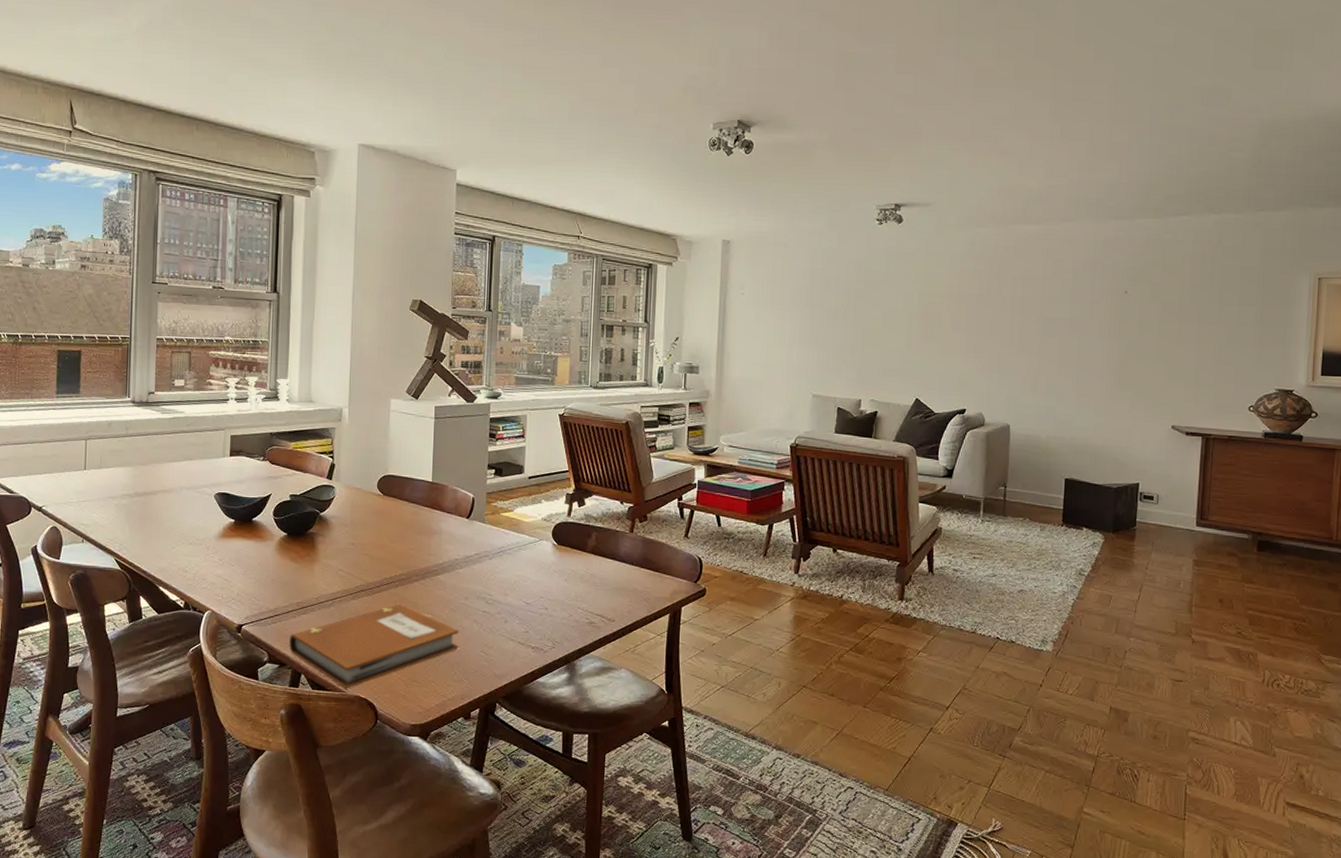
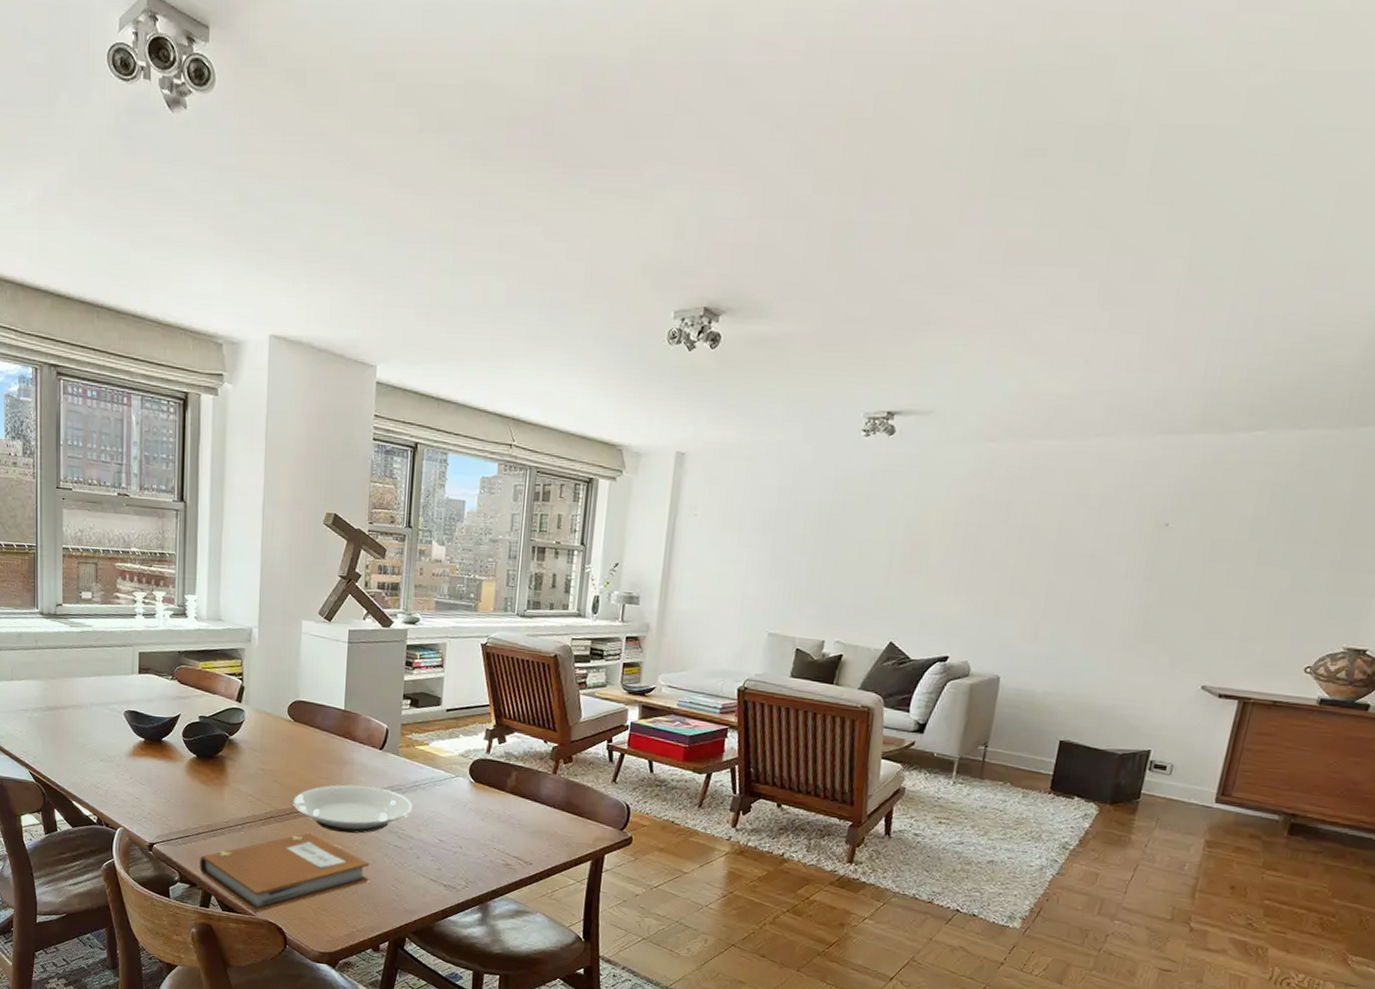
plate: none [383,554,500,602] -> present [293,784,413,833]

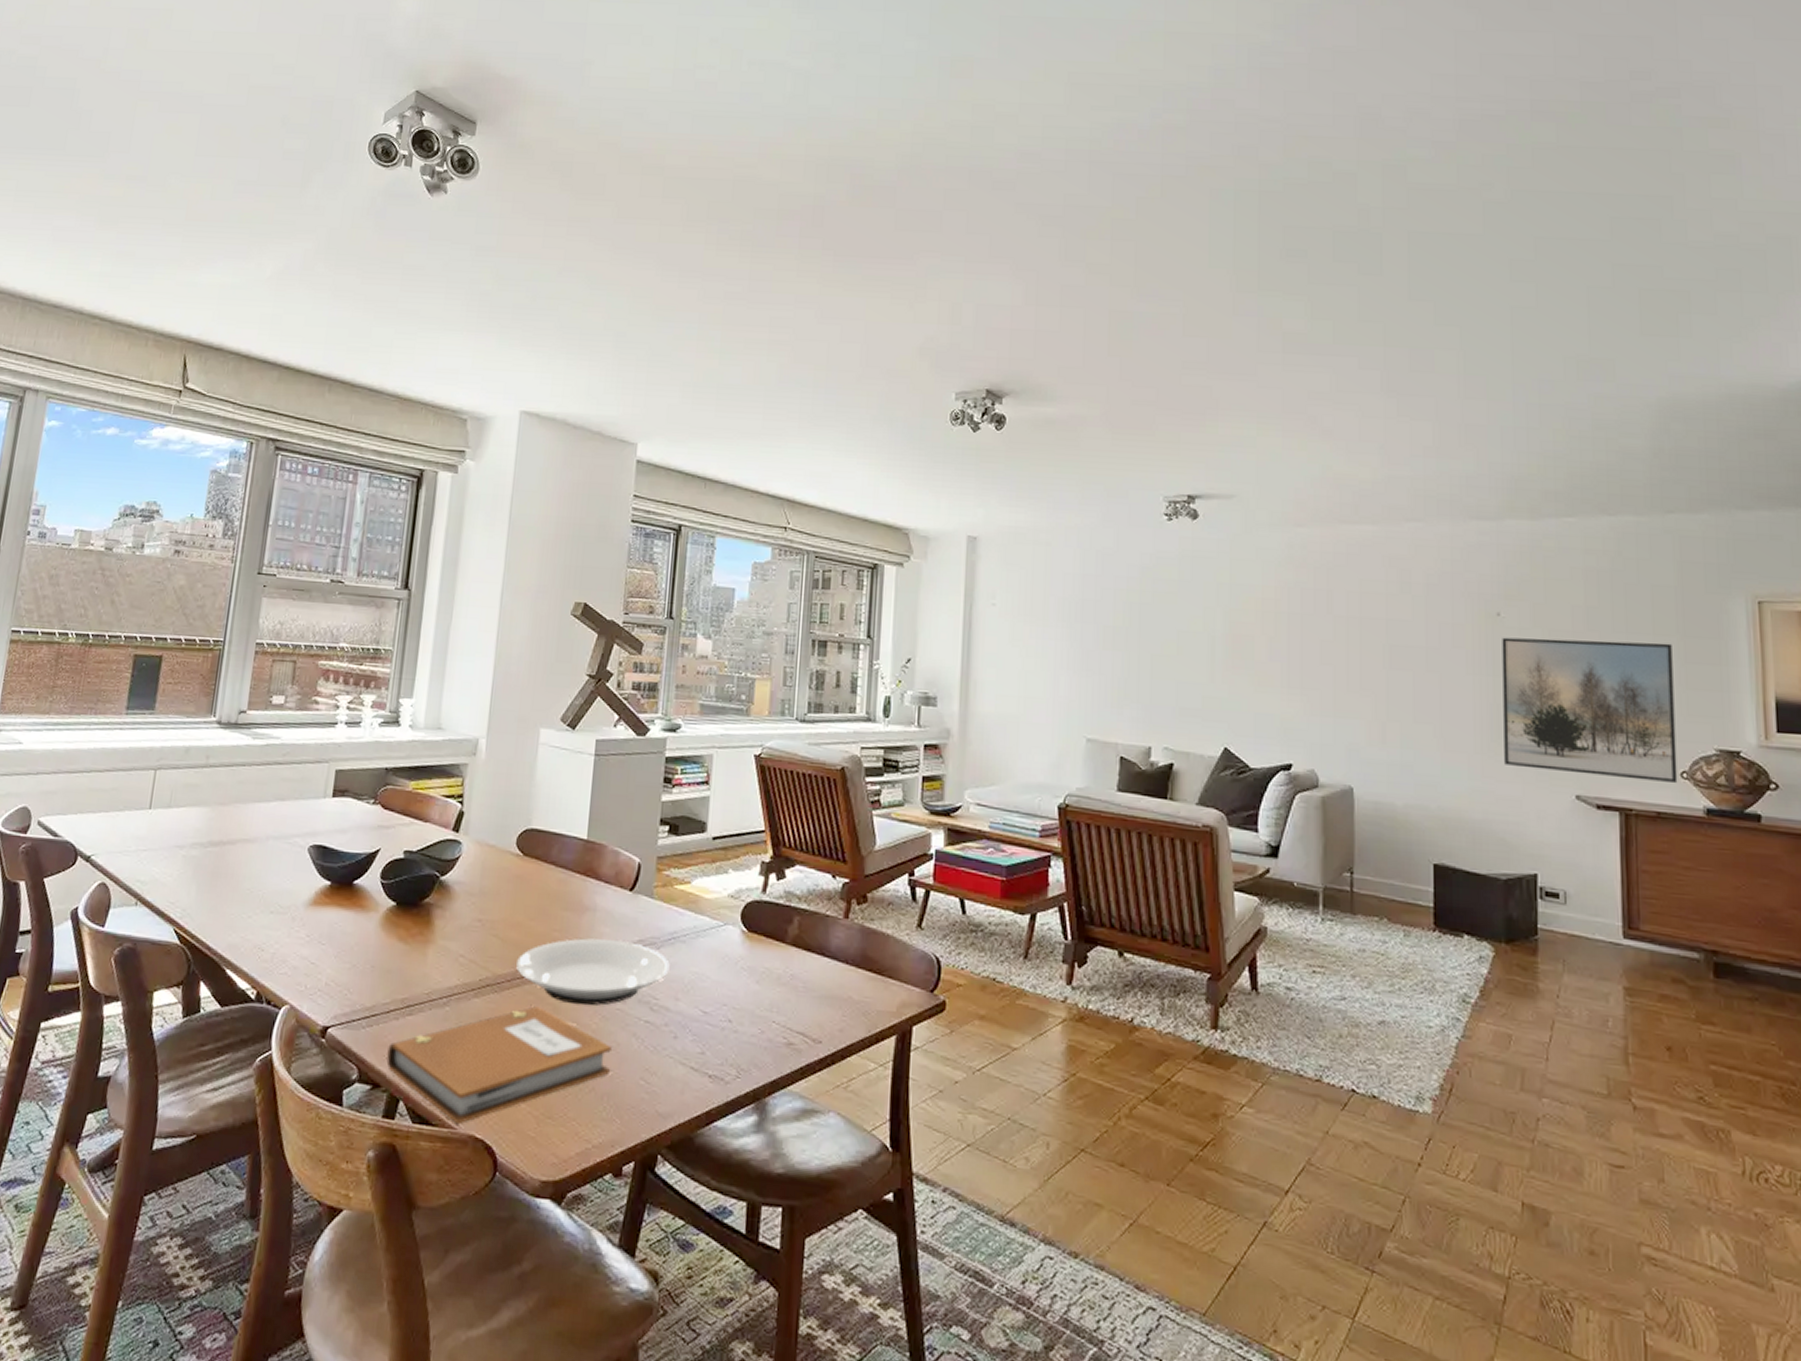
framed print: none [1142,546,1329,677] -> present [1502,637,1678,784]

